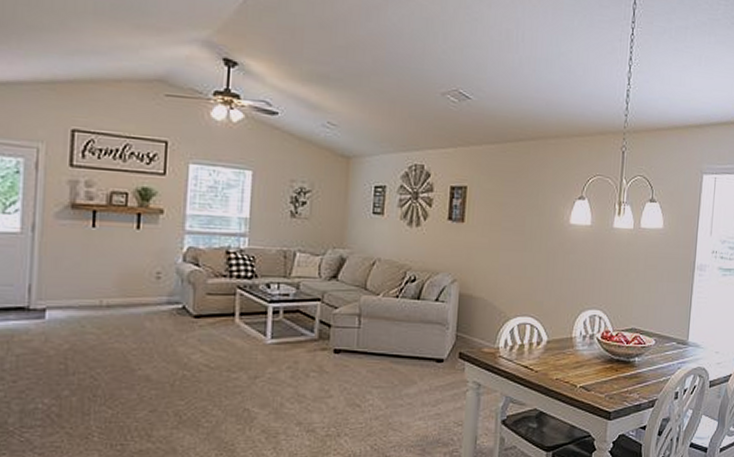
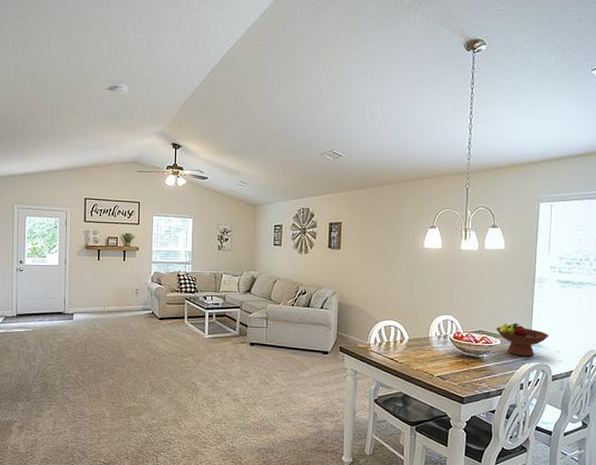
fruit bowl: none [650,318,708,360] -> present [496,323,549,357]

